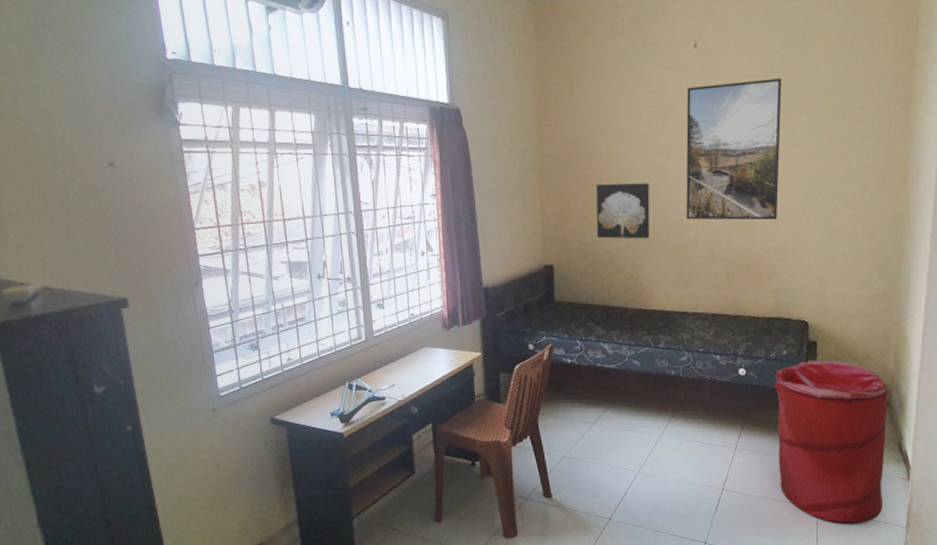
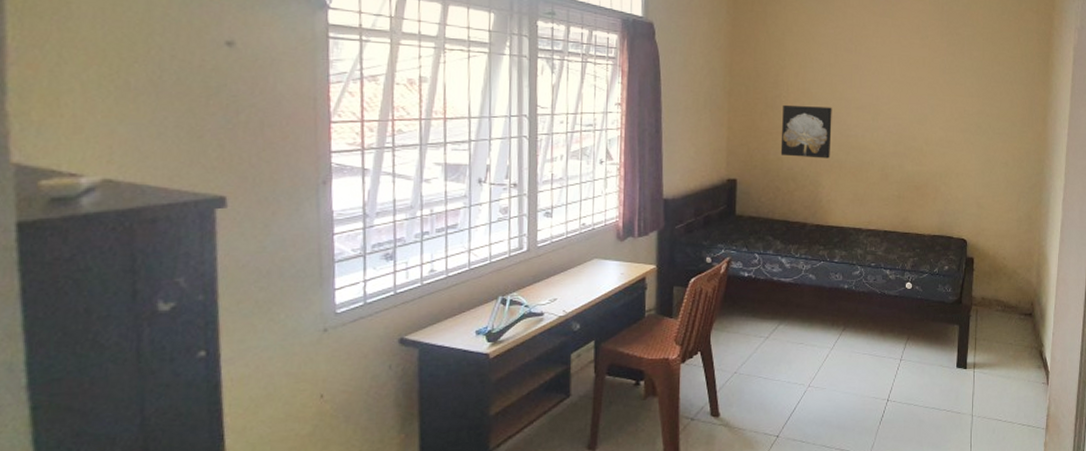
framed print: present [686,78,782,220] -> none [864,25,949,148]
laundry hamper: present [774,361,888,524] -> none [936,275,1031,429]

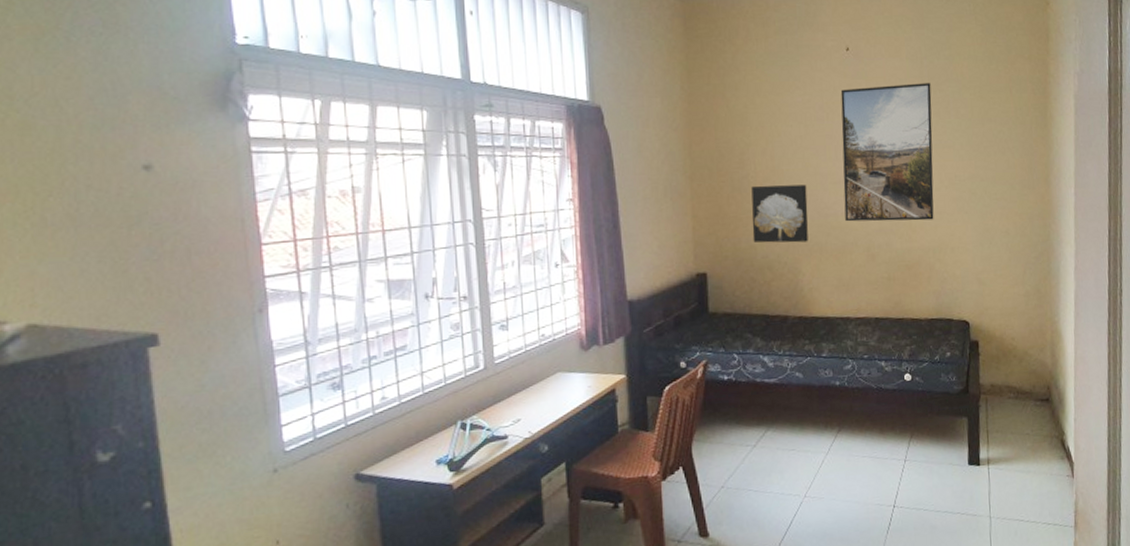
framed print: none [864,25,949,148] -> present [840,83,934,222]

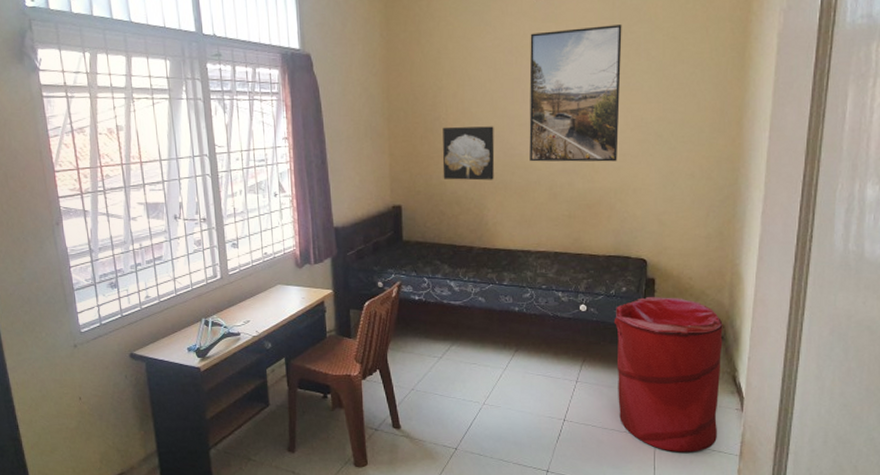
laundry hamper: none [940,360,1051,531] -> present [613,297,723,453]

